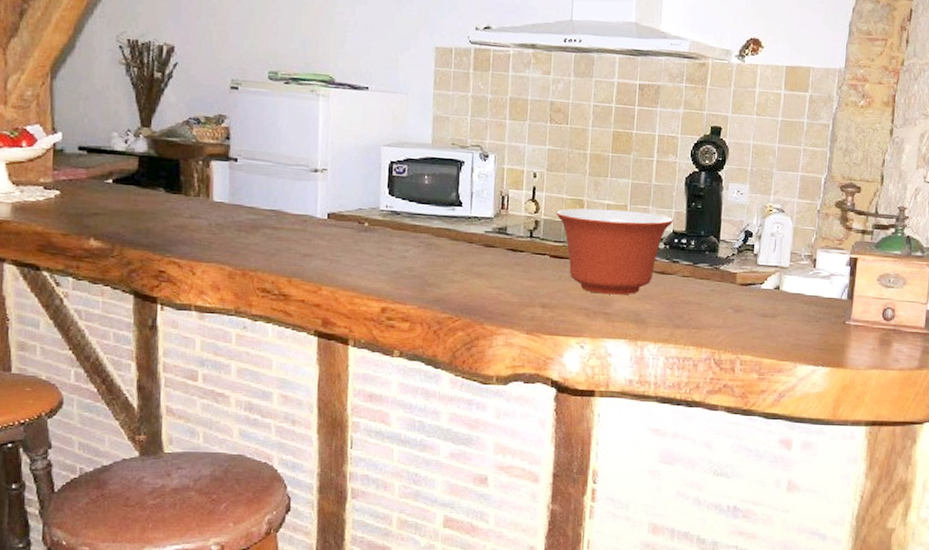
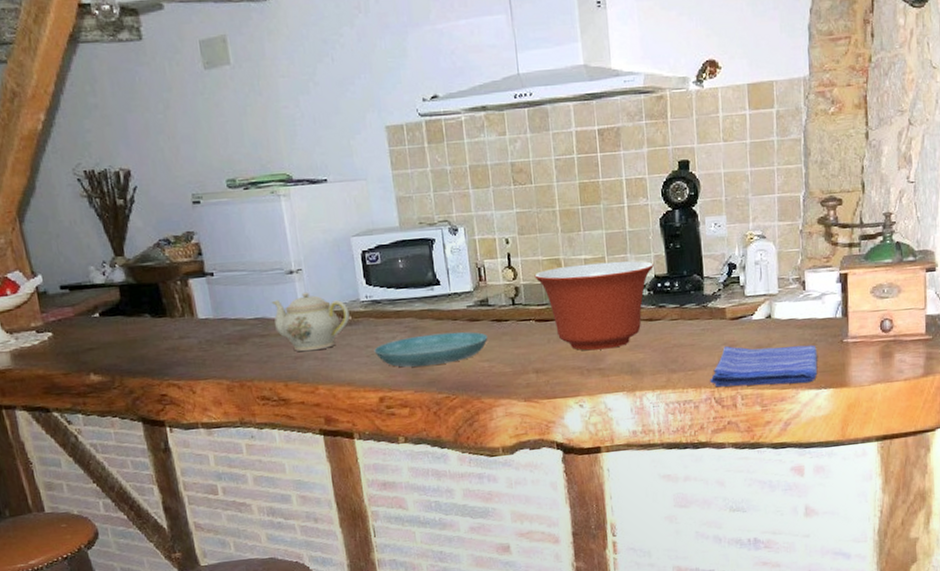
teapot: none [289,192,367,252] -> present [271,292,350,352]
saucer: none [384,252,501,284] -> present [374,331,488,367]
dish towel: none [712,310,819,359] -> present [710,344,818,387]

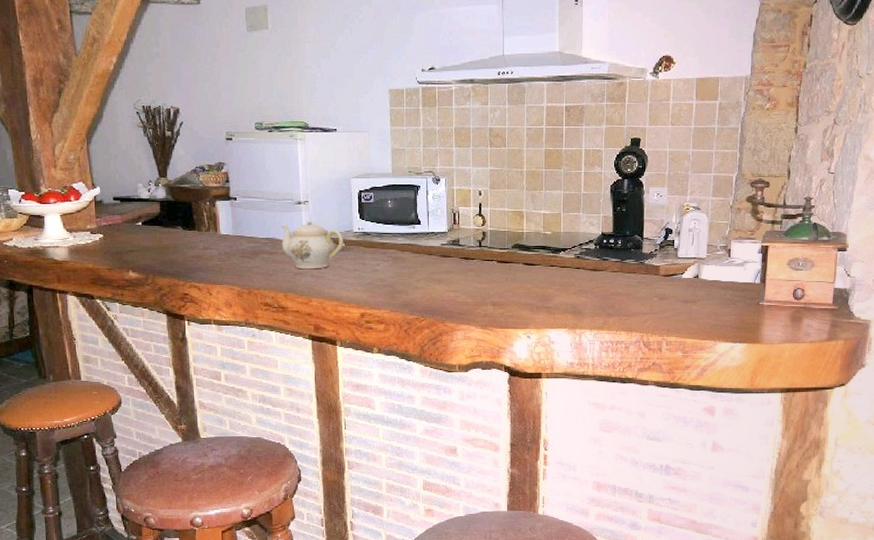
saucer: present [374,331,488,367] -> none [360,265,456,290]
mixing bowl: present [534,260,654,351] -> none [500,218,602,291]
dish towel: present [710,344,818,387] -> none [641,299,736,337]

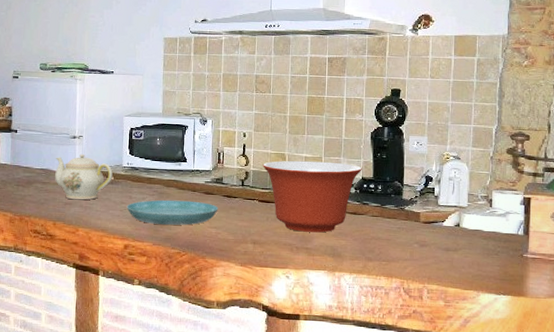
saucer: none [360,265,456,290] -> present [126,199,218,225]
mixing bowl: none [500,218,602,291] -> present [263,160,362,233]

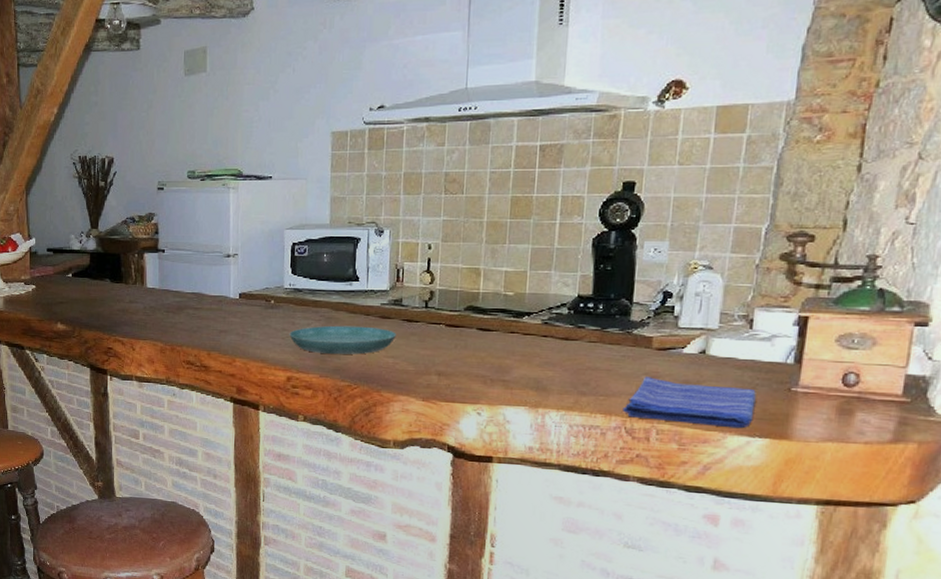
teapot: present [54,153,113,200] -> none [207,274,273,327]
mixing bowl: present [263,160,362,233] -> none [451,276,579,362]
dish towel: none [401,245,498,288] -> present [623,377,756,429]

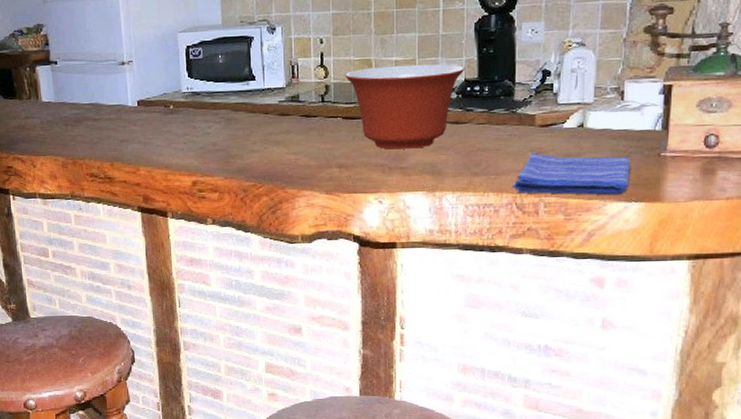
saucer: present [289,325,396,355] -> none [191,125,296,155]
mixing bowl: none [451,276,579,362] -> present [345,63,464,150]

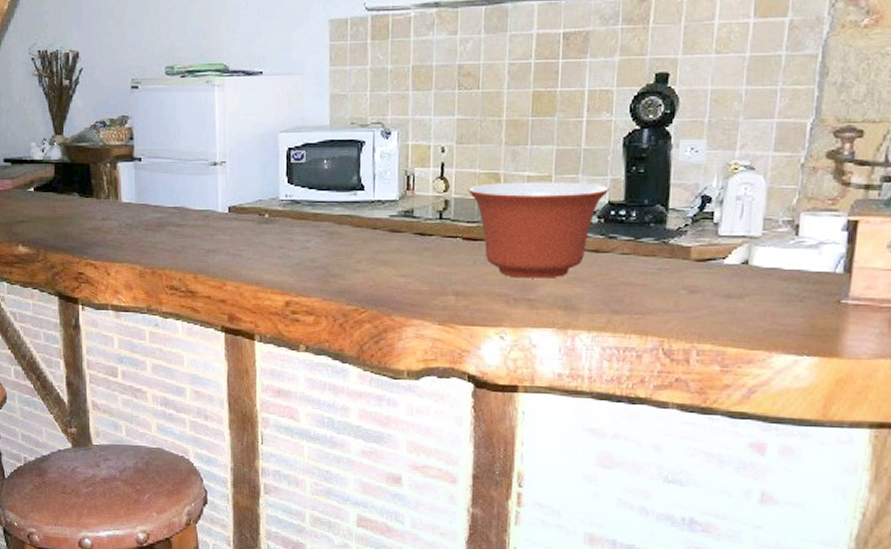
dish towel: present [513,153,630,196] -> none [660,291,804,347]

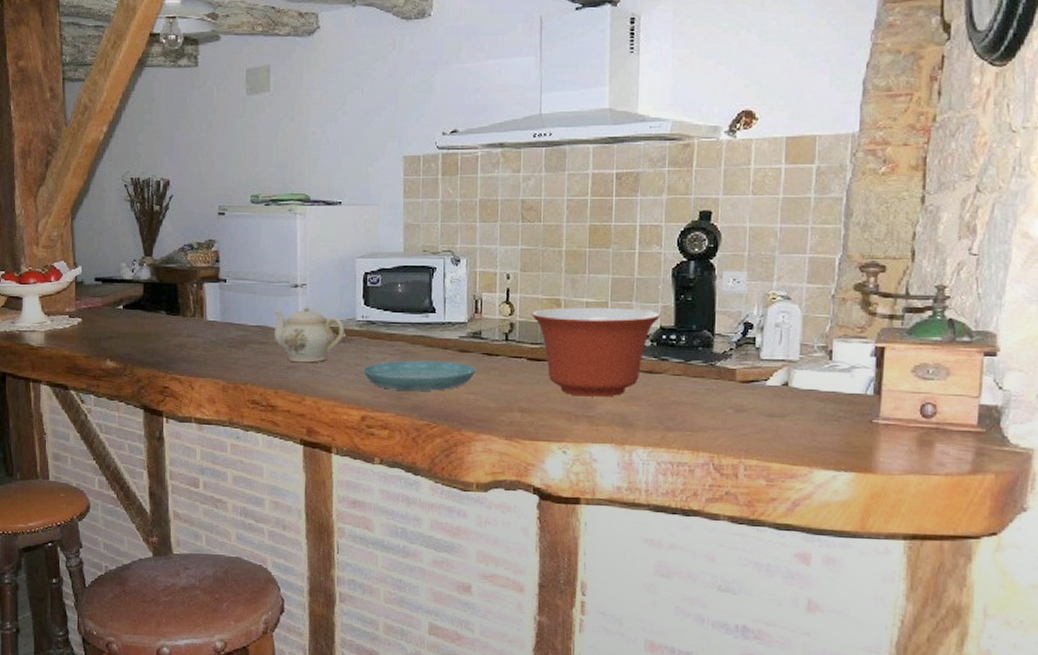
teapot: none [192,185,267,246] -> present [273,306,344,363]
saucer: none [286,241,408,274] -> present [363,360,476,391]

